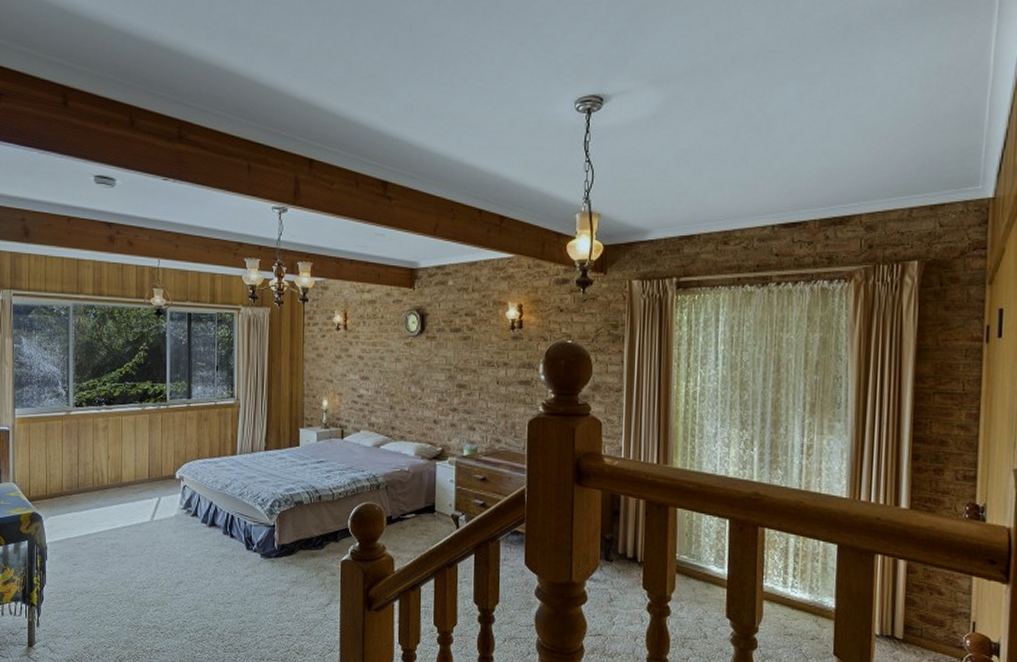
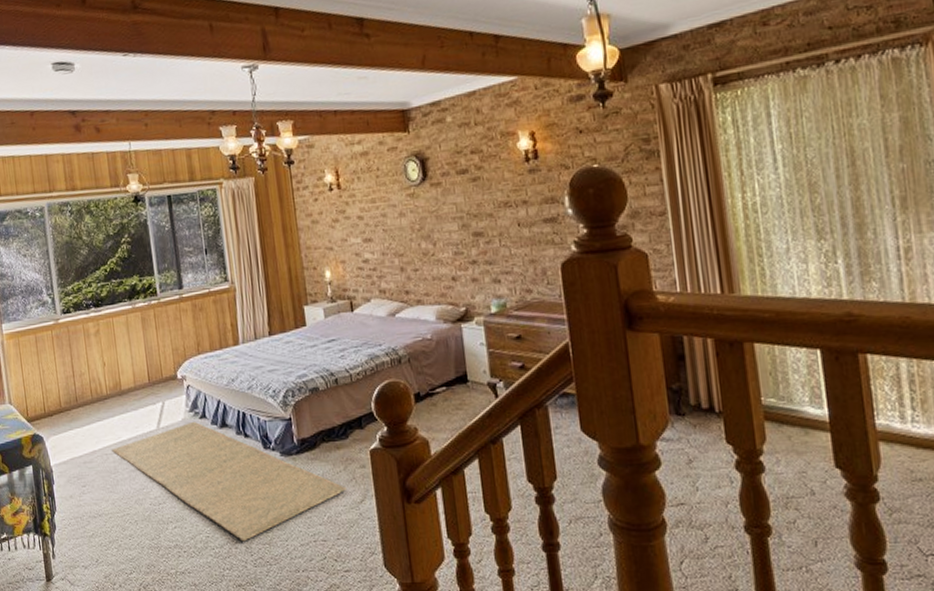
rug: none [106,518,317,629] -> present [112,421,348,542]

